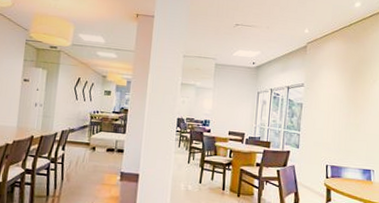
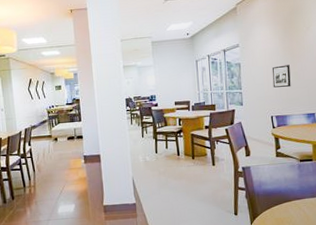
picture frame: none [332,114,352,138] -> present [272,65,291,88]

